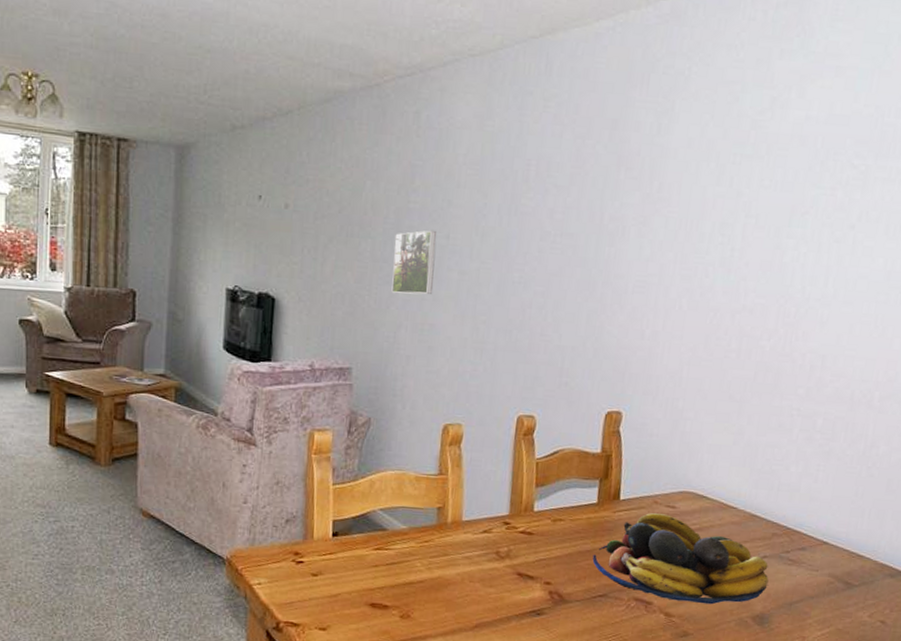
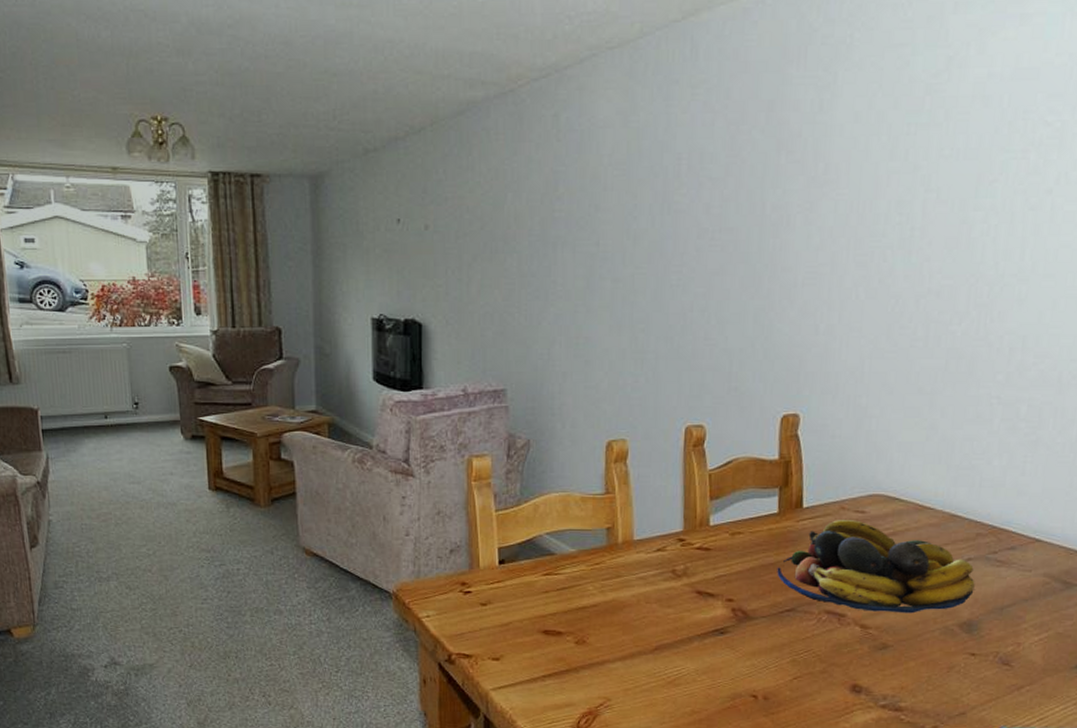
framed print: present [391,230,437,295] -> none [541,238,586,307]

